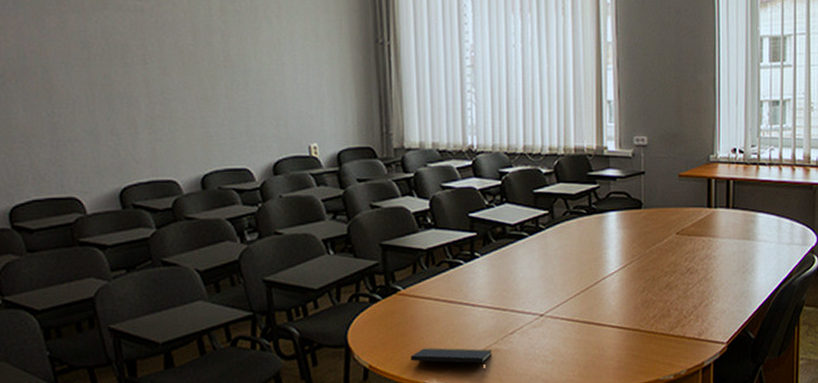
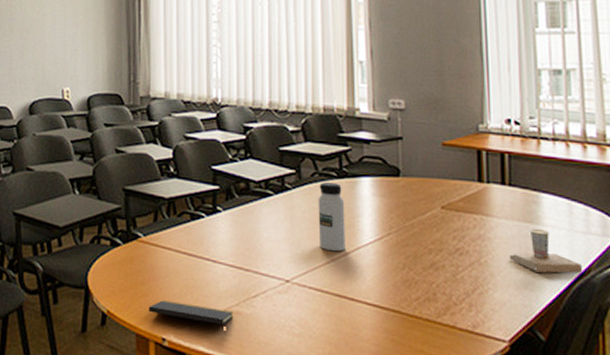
water bottle: none [569,219,593,284] -> present [318,182,345,252]
cup: none [730,244,786,282] -> present [509,228,583,274]

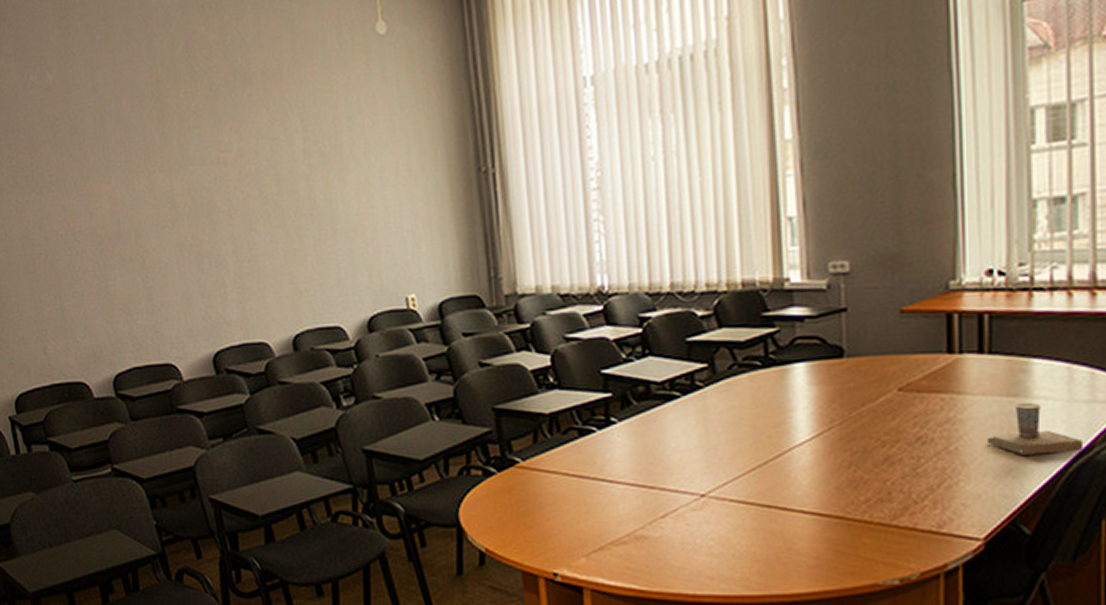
notepad: present [149,300,234,335] -> none [535,531,639,563]
water bottle: present [318,182,345,252] -> none [738,373,775,456]

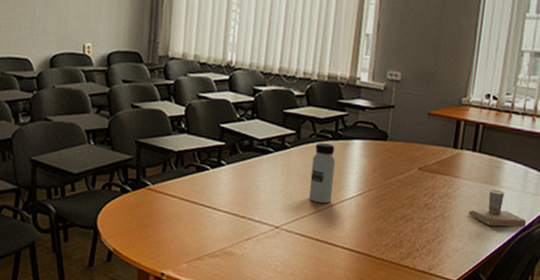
water bottle: none [738,373,775,456] -> present [309,142,336,204]

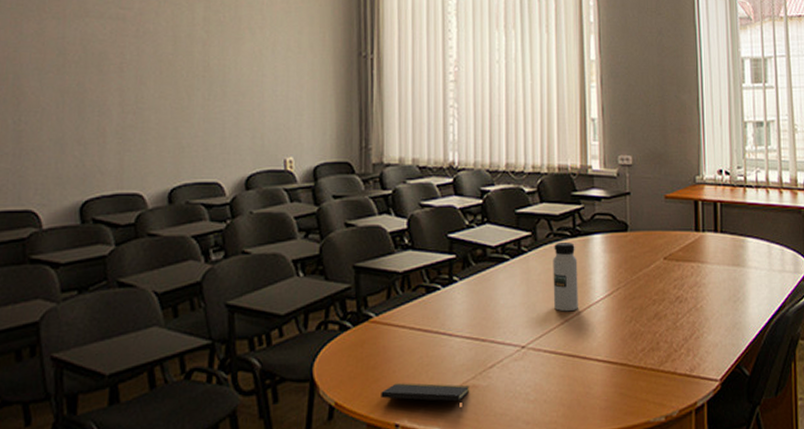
notepad: none [151,241,227,271] -> present [381,383,470,411]
cup: present [468,189,527,228] -> none [720,271,779,312]

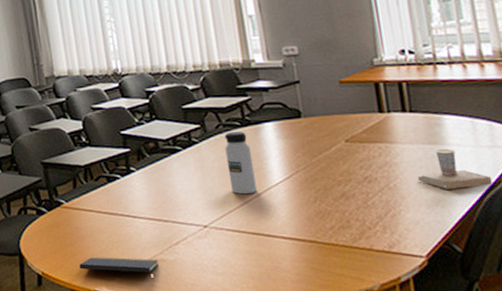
cup: none [720,271,779,312] -> present [417,148,493,189]

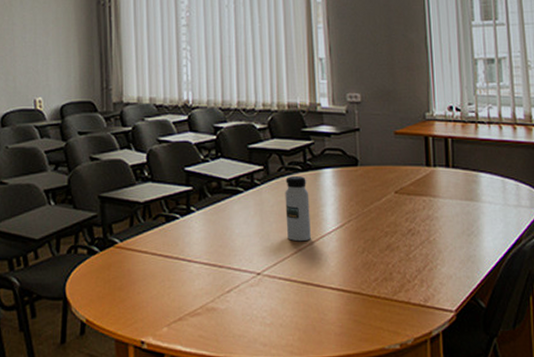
notepad: present [79,257,159,281] -> none [127,304,210,332]
cup: present [417,148,493,189] -> none [454,205,516,245]

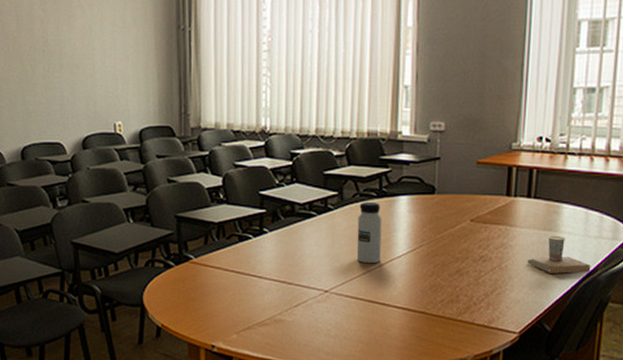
cup: none [454,205,516,245] -> present [527,235,591,274]

